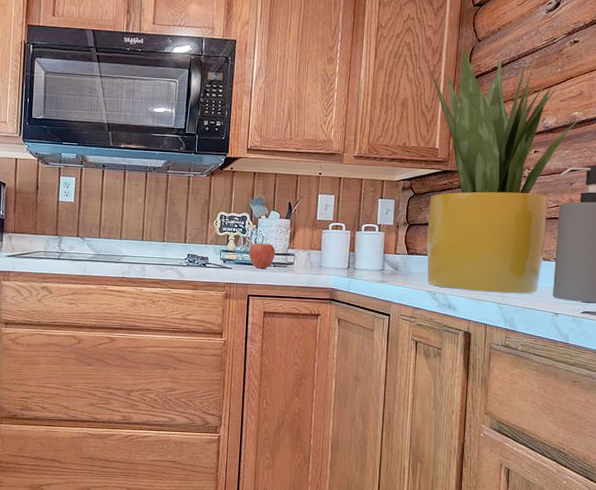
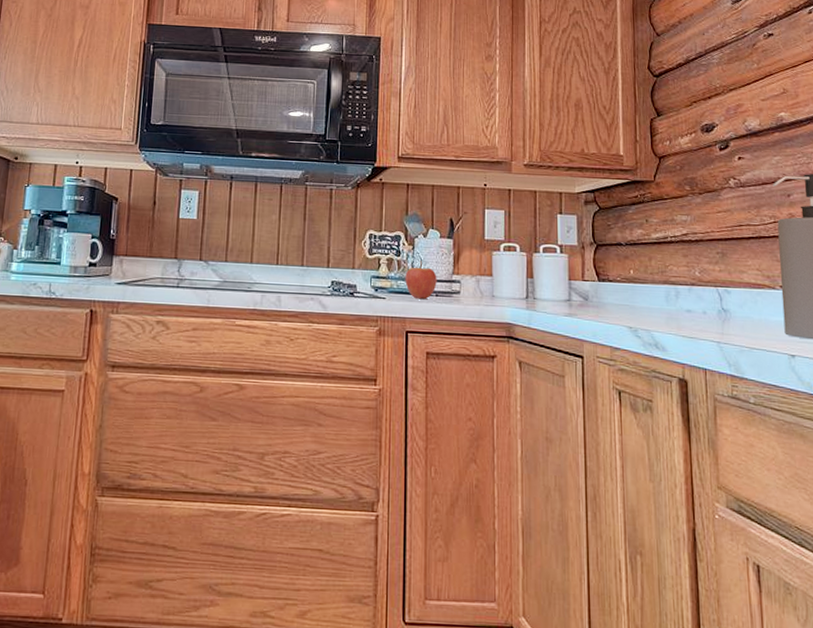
planter: present [427,50,580,294] -> none [605,45,788,331]

